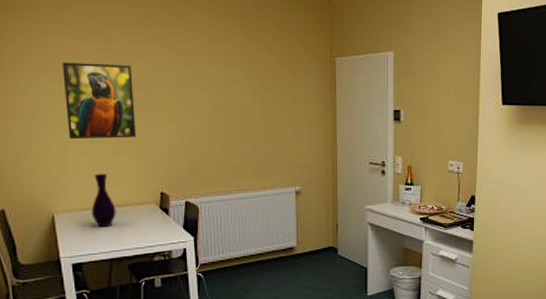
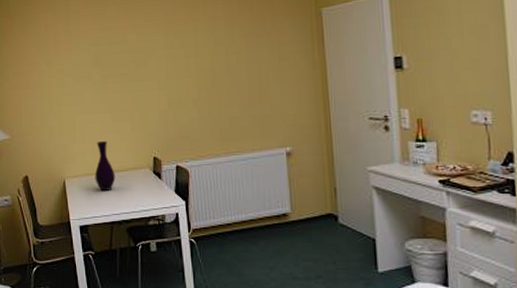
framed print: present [62,62,136,140] -> none [71,40,131,111]

